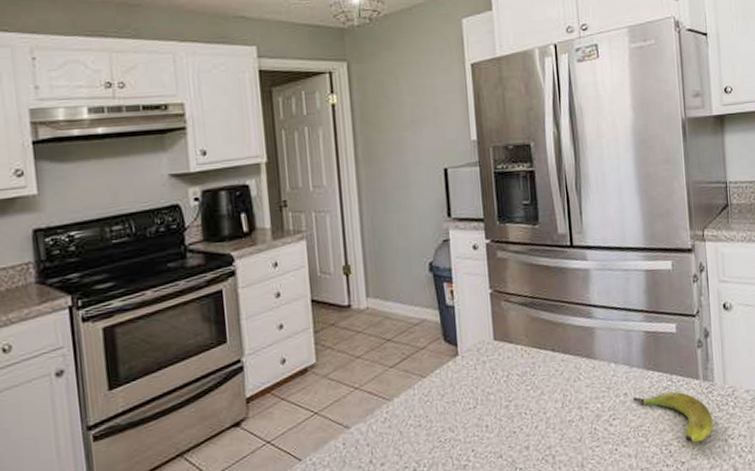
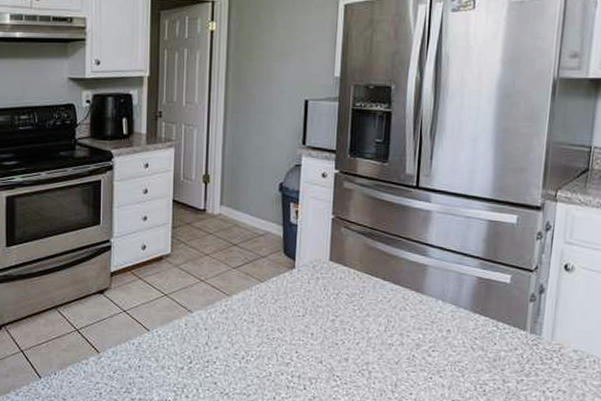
banana: present [633,391,714,443] -> none [456,335,534,388]

